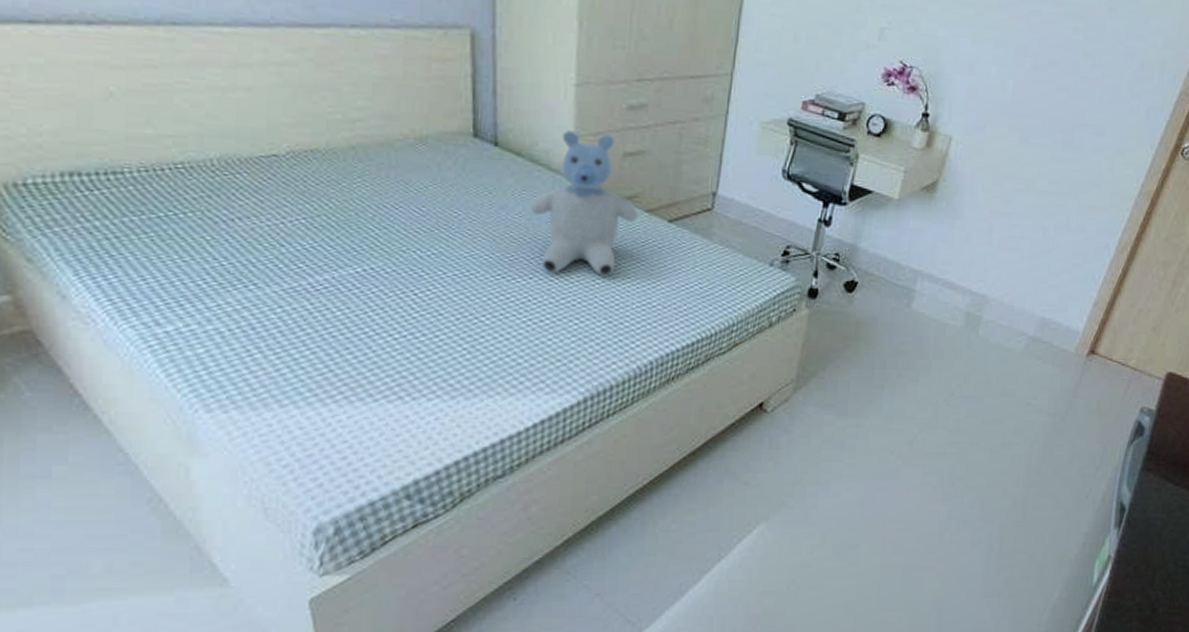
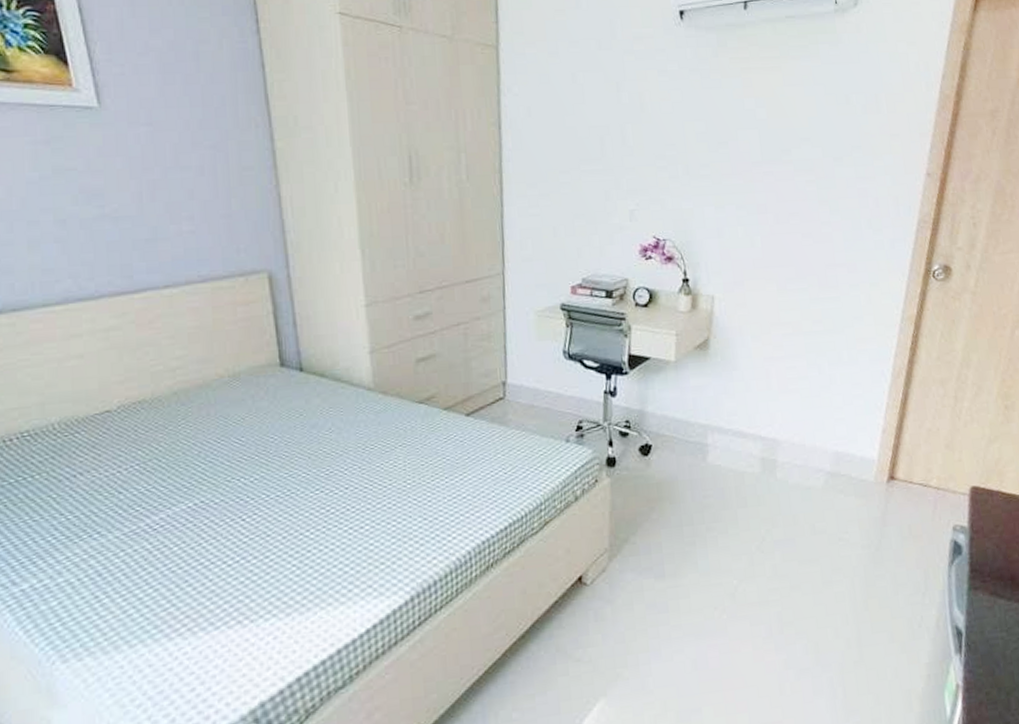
stuffed bear: present [529,130,638,276] -> none [337,344,438,481]

